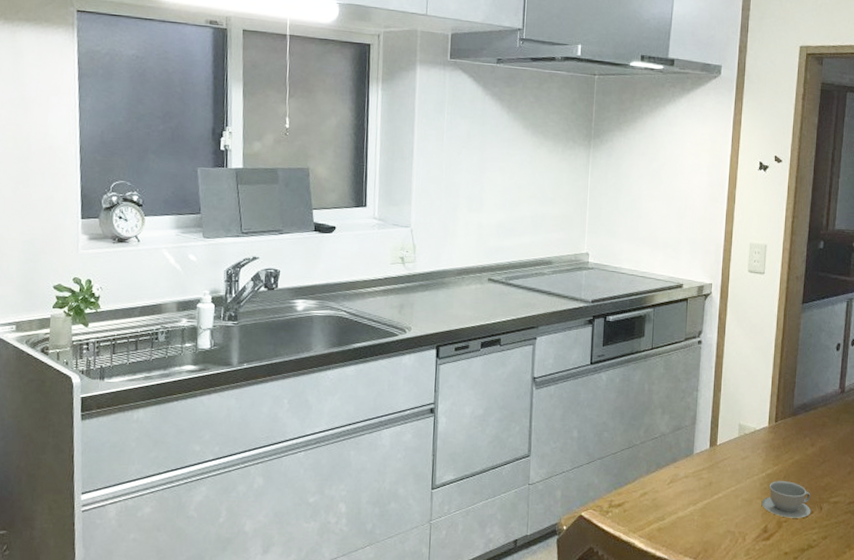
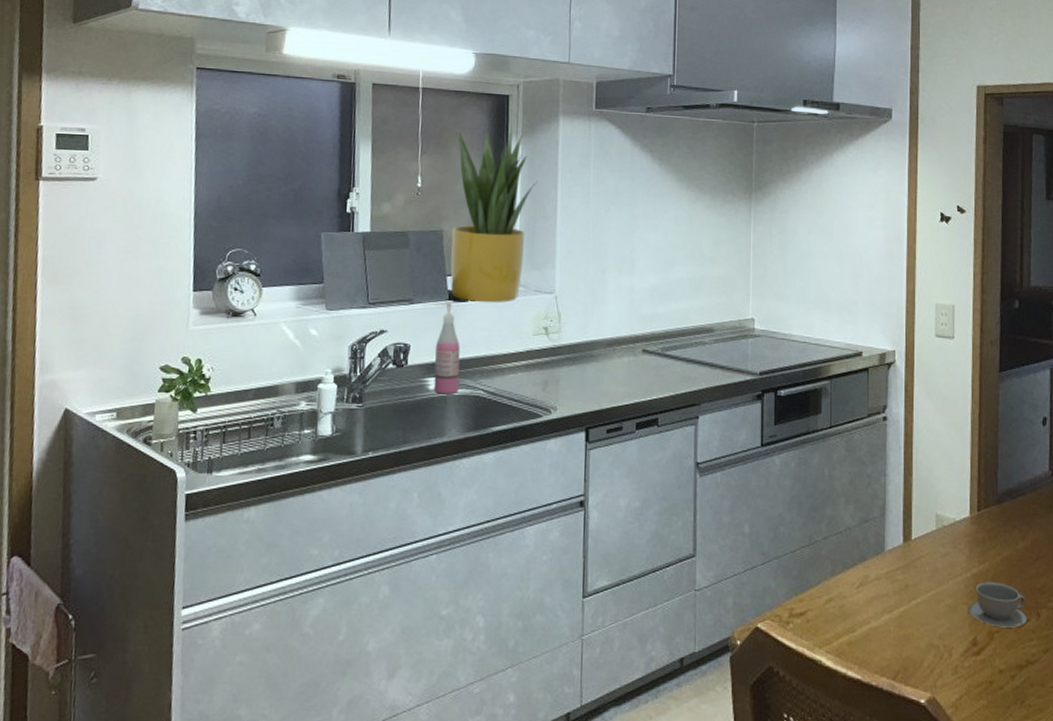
soap dispenser: none [301,231,325,315] -> present [433,300,461,395]
planter: none [316,73,396,235] -> present [450,126,537,303]

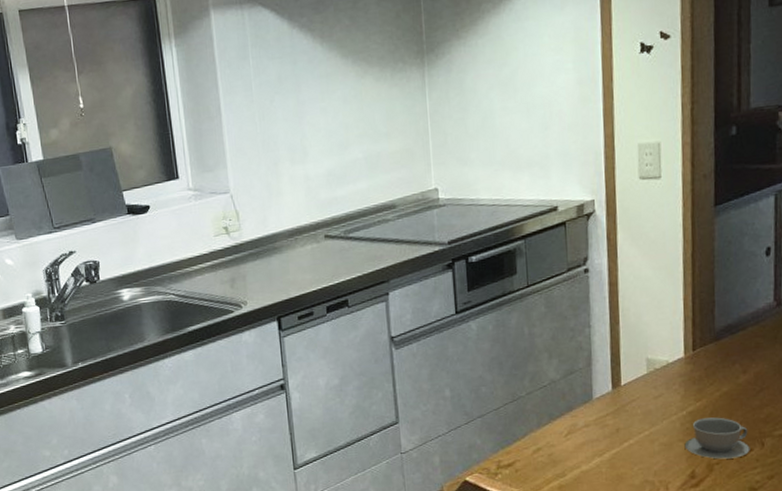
soap dispenser: present [433,300,461,395] -> none [115,214,152,304]
planter: present [450,126,537,303] -> none [108,30,197,213]

